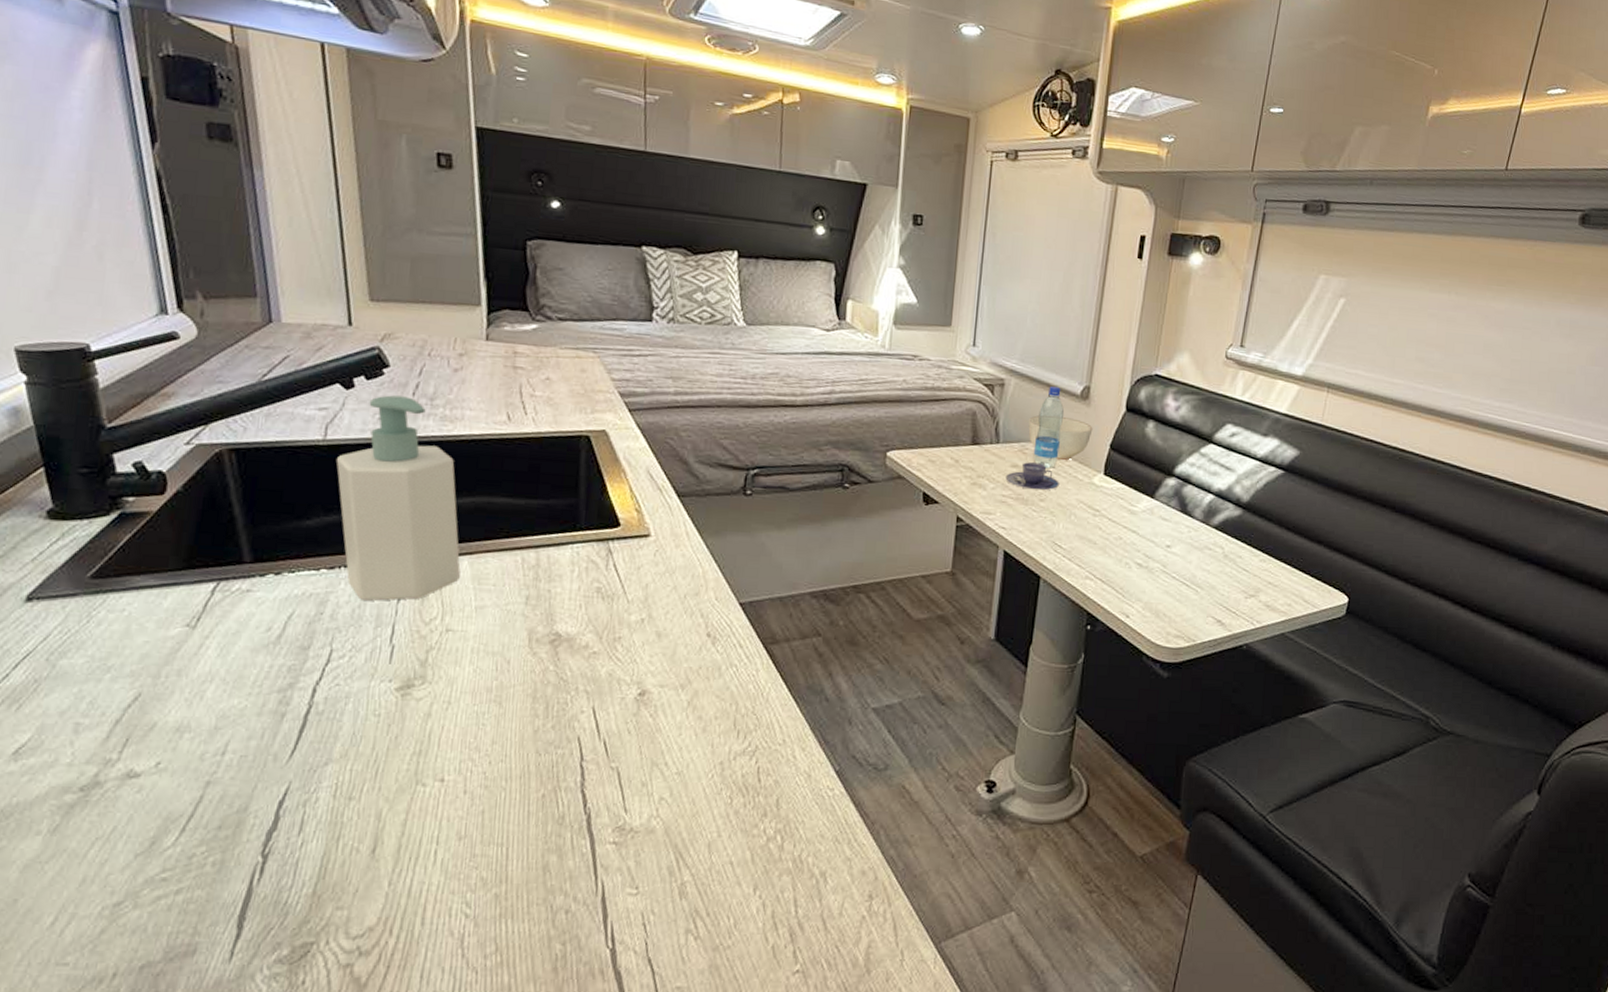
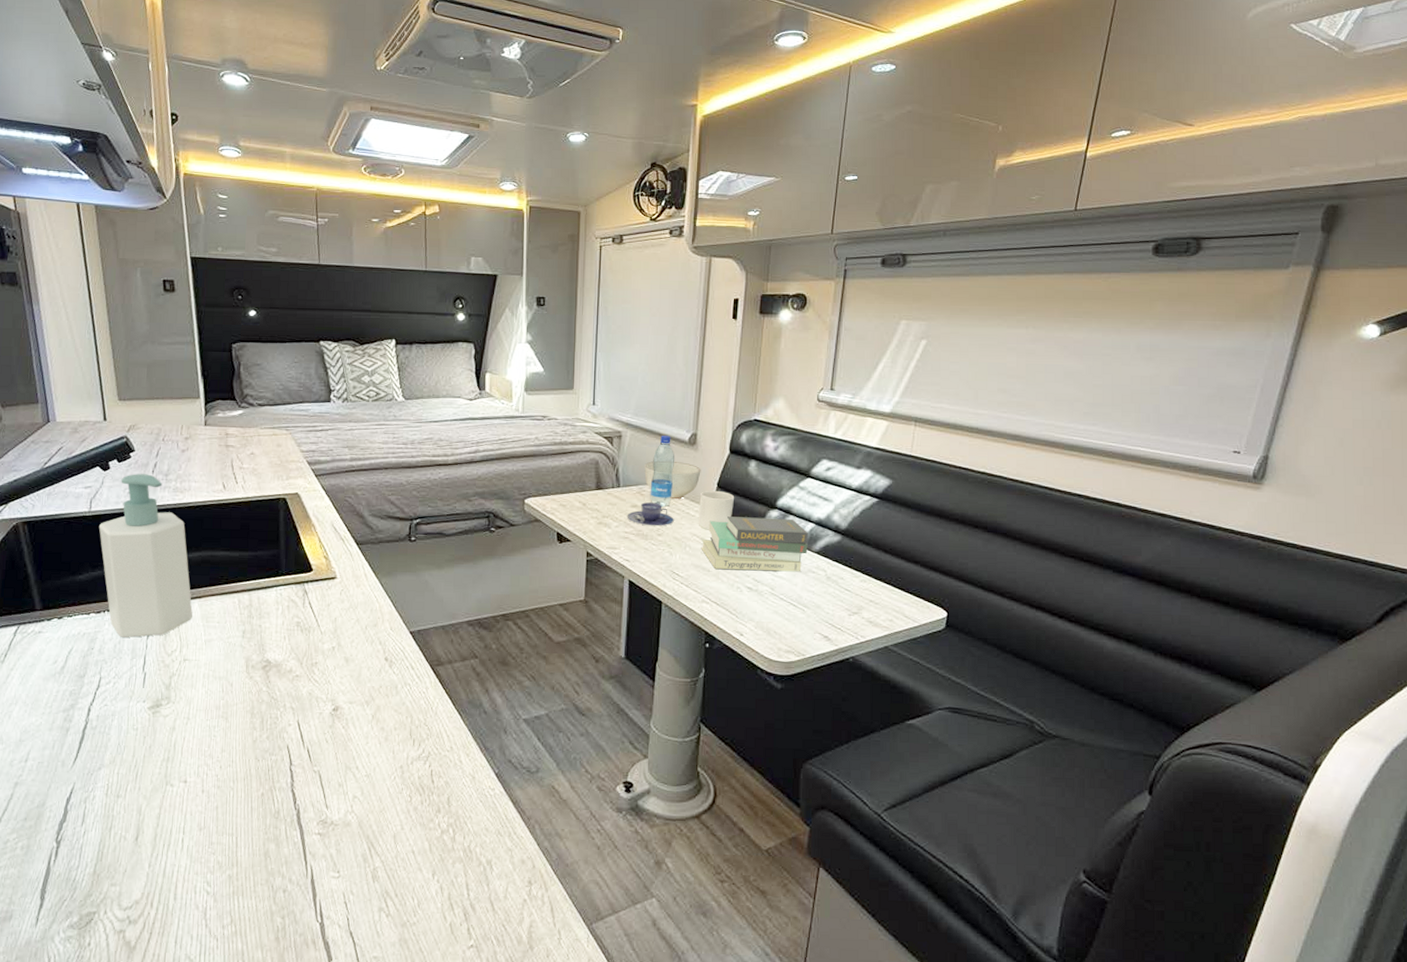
mug: none [1086,451,1129,497] -> present [698,490,735,530]
books: none [1087,483,1207,549] -> present [701,516,808,572]

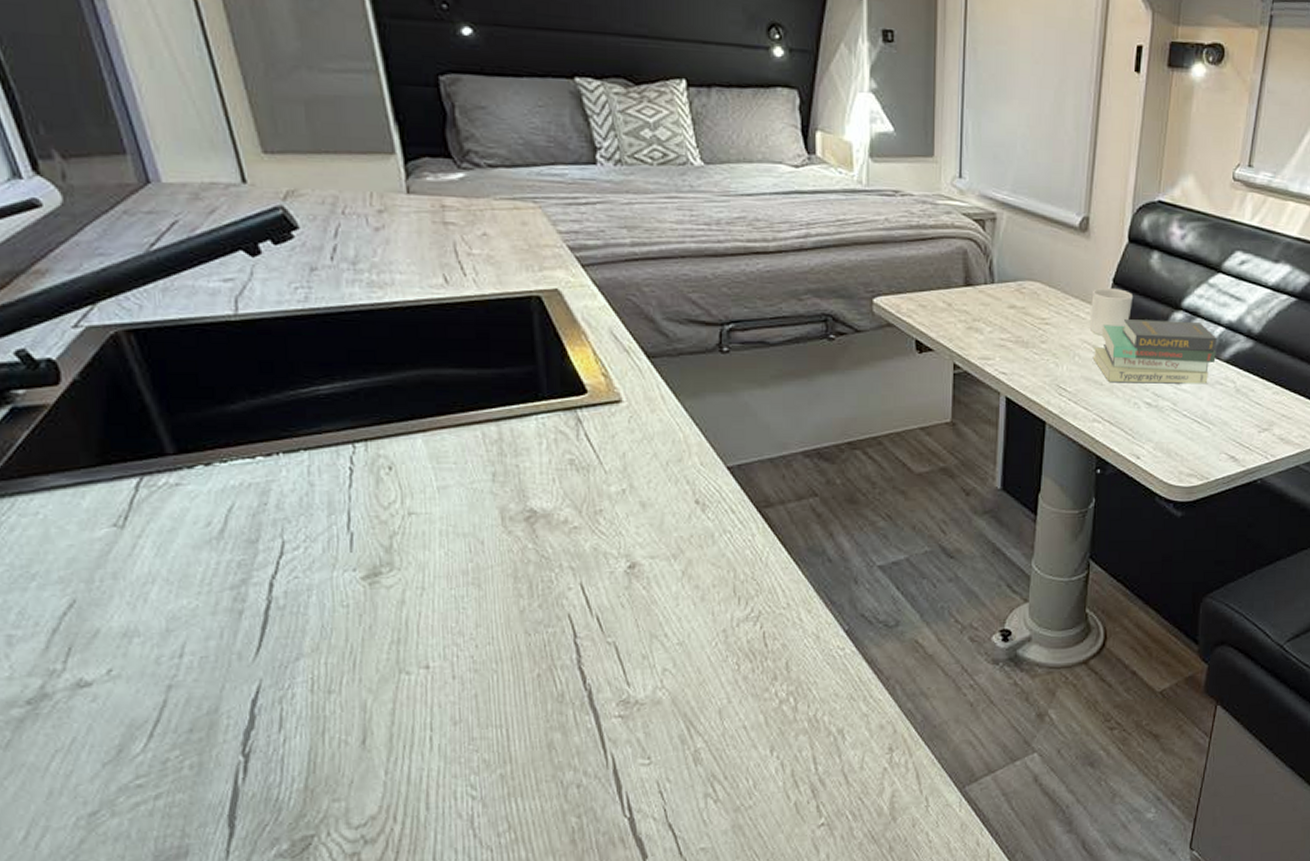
soap bottle: present [98,474,193,638] -> none [253,261,415,487]
teacup: present [627,502,674,526] -> none [1003,302,1061,332]
bowl: present [644,461,701,500] -> none [1025,251,1094,299]
bottle: present [650,436,675,508] -> none [1031,219,1063,309]

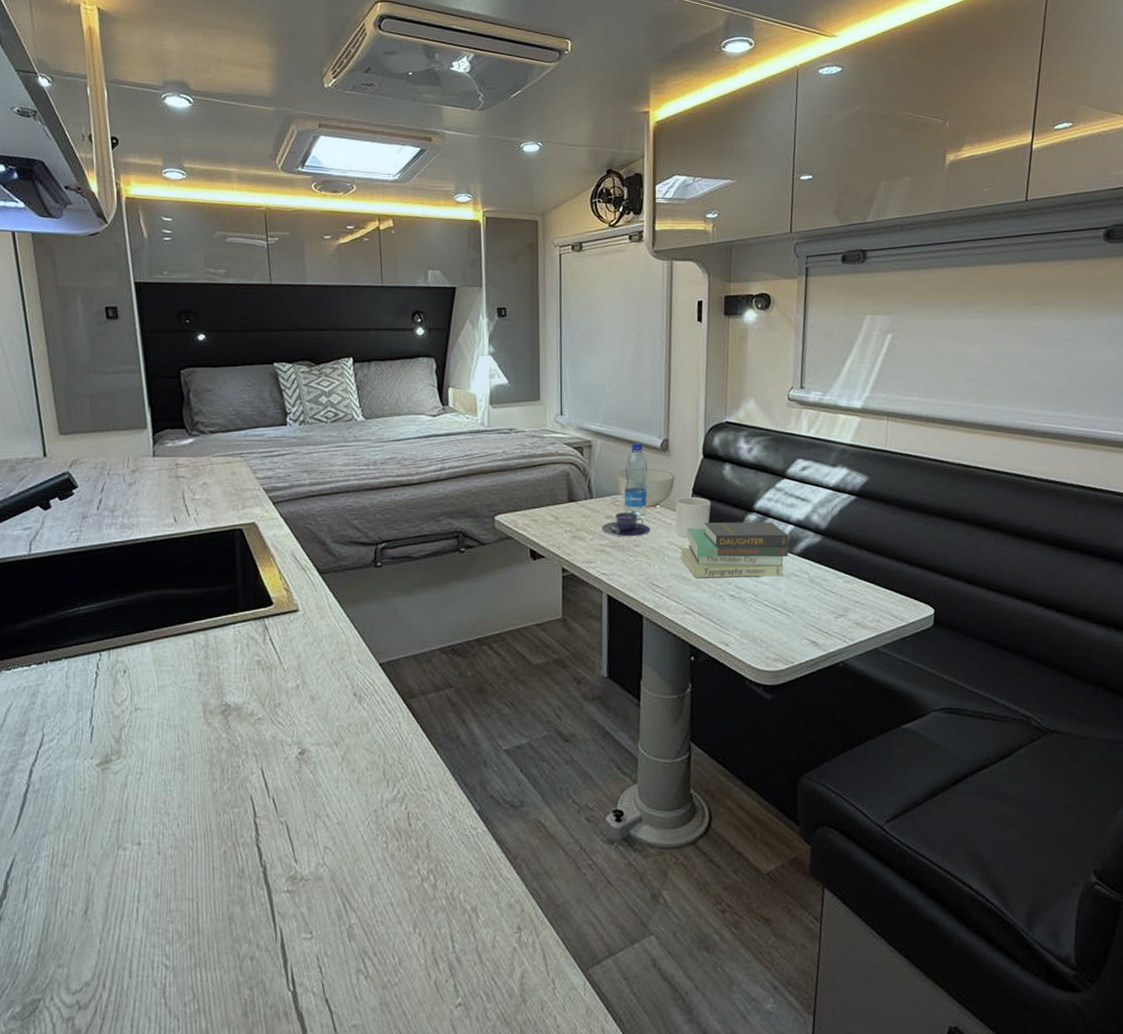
teacup: none [1003,302,1061,332] -> present [601,512,651,537]
bowl: none [1025,251,1094,299] -> present [617,469,675,508]
bottle: none [1031,219,1063,309] -> present [624,443,648,517]

